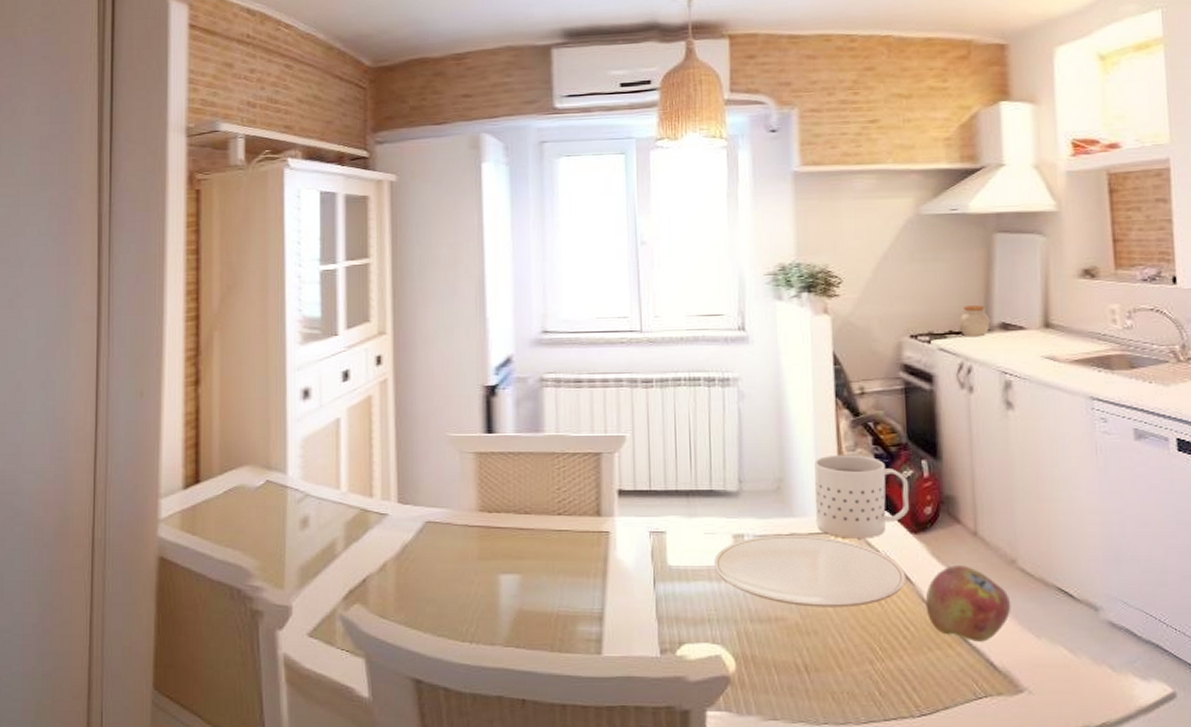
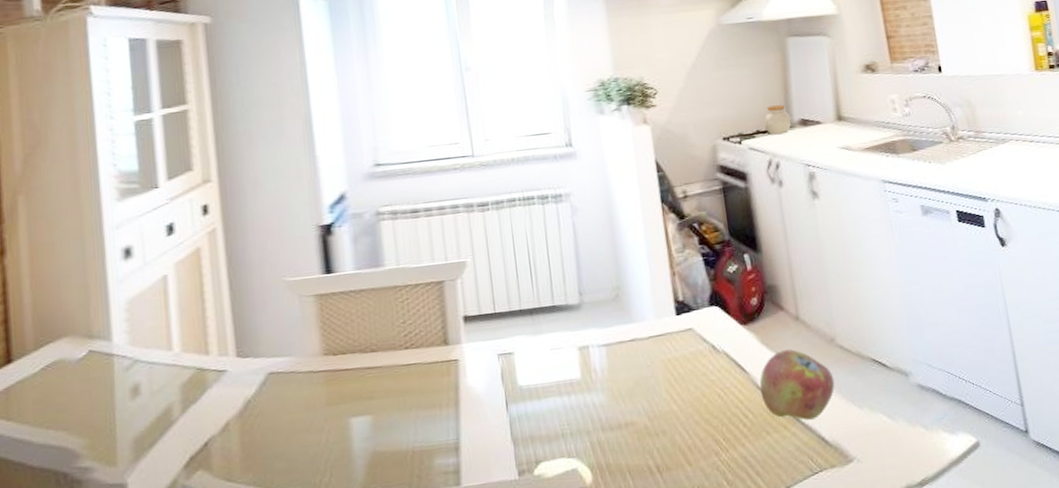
plate: present [715,534,906,608] -> none [563,338,741,409]
mug: present [814,454,910,539] -> none [648,256,737,337]

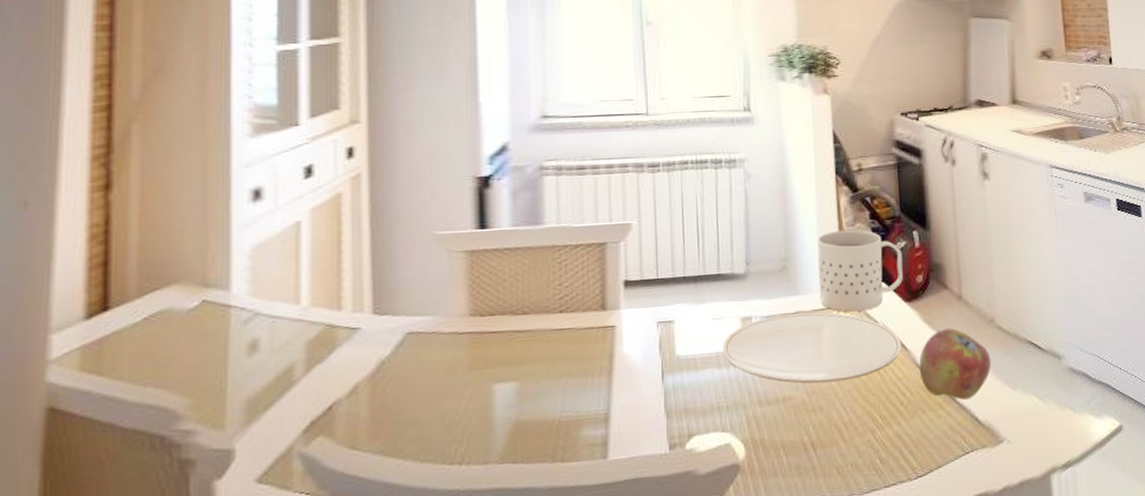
plate: none [563,338,741,409] -> present [723,312,902,384]
mug: none [648,256,737,337] -> present [817,229,903,312]
jar: present [763,104,792,135] -> none [941,84,968,114]

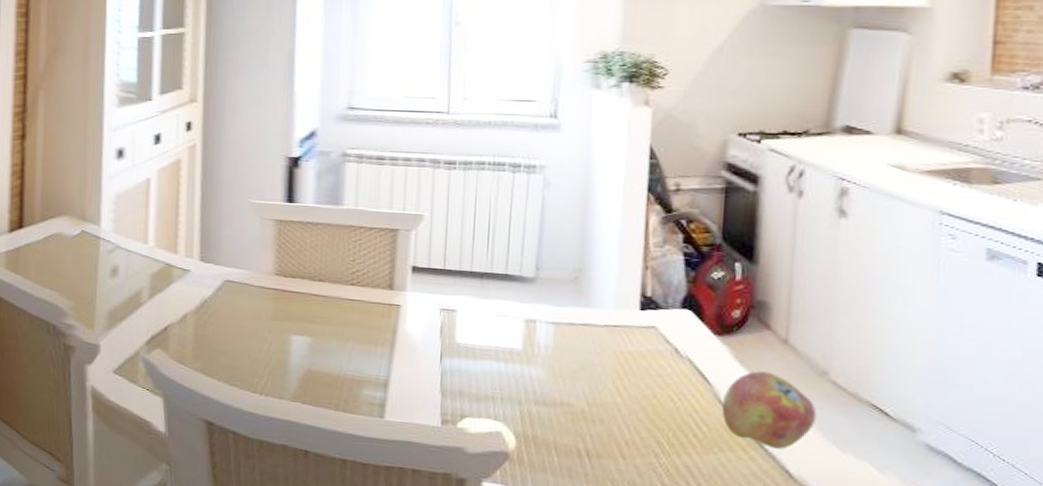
plate: present [723,312,902,384] -> none [503,323,704,401]
mug: present [817,229,903,312] -> none [612,249,719,336]

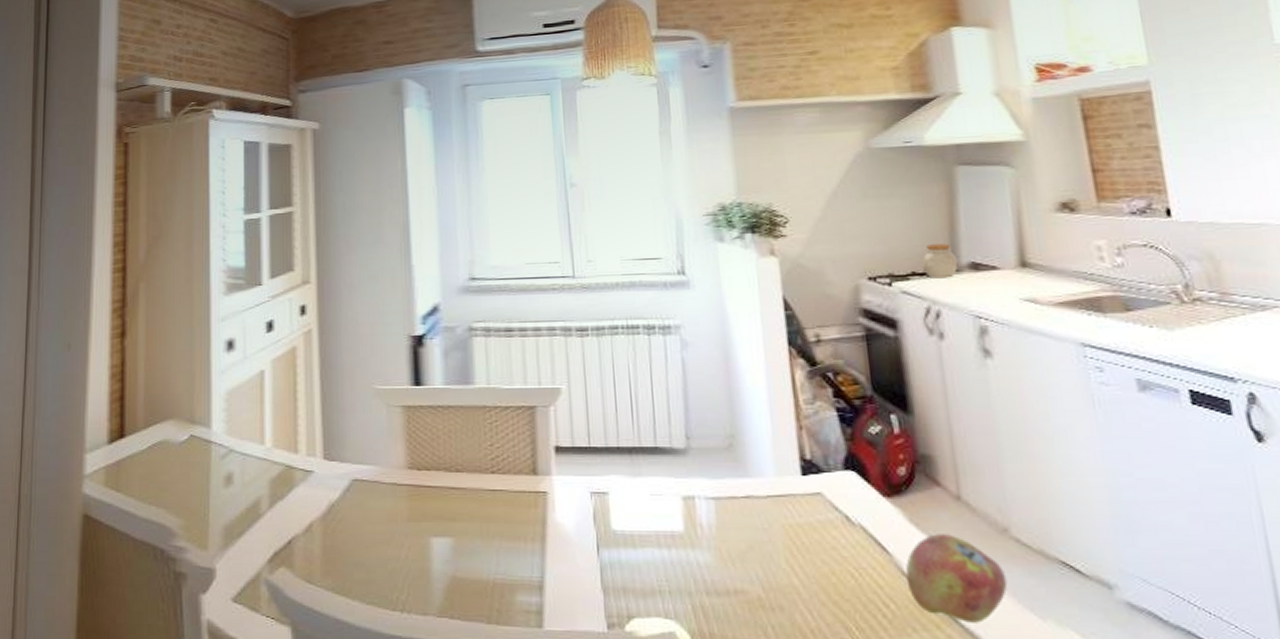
jar: none [795,105,832,140] -> present [921,244,959,279]

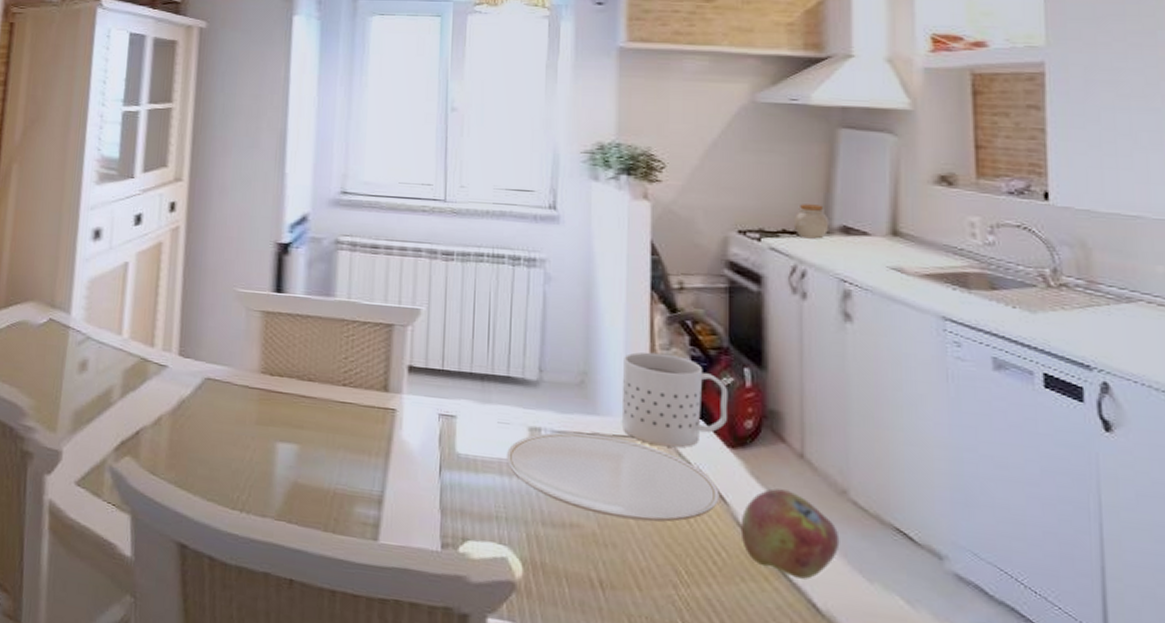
plate: none [663,496,882,580] -> present [507,432,720,522]
mug: none [769,408,880,502] -> present [621,352,729,448]

